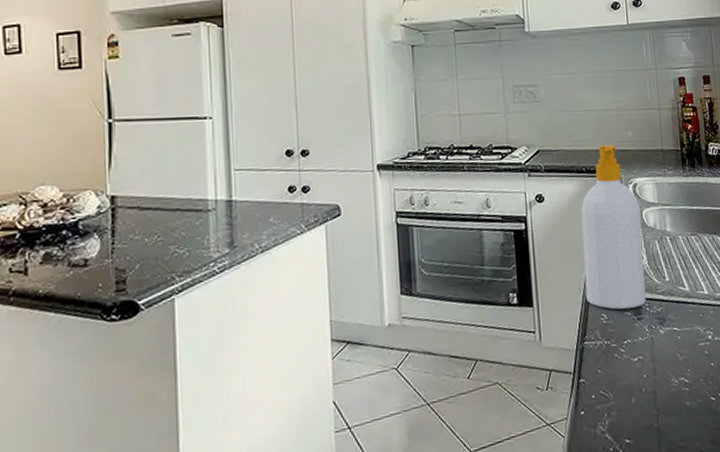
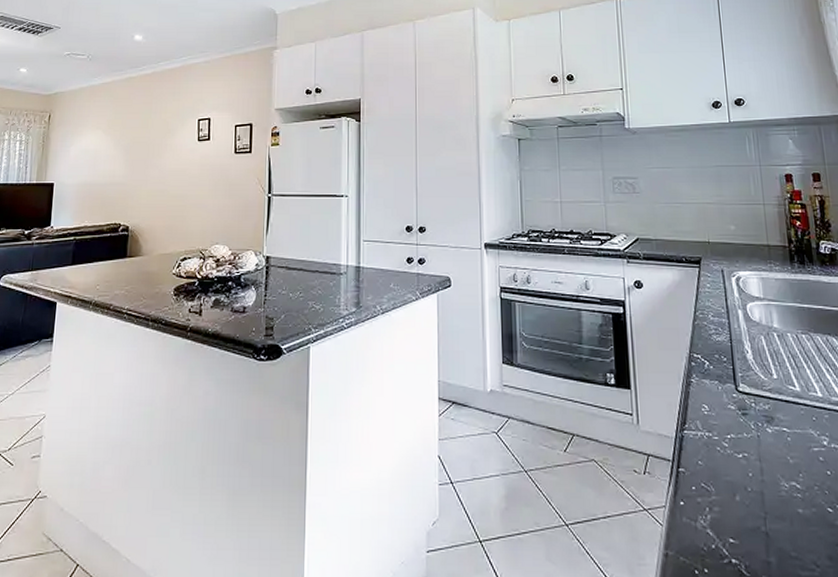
soap bottle: present [581,145,646,310] -> none [681,237,752,403]

